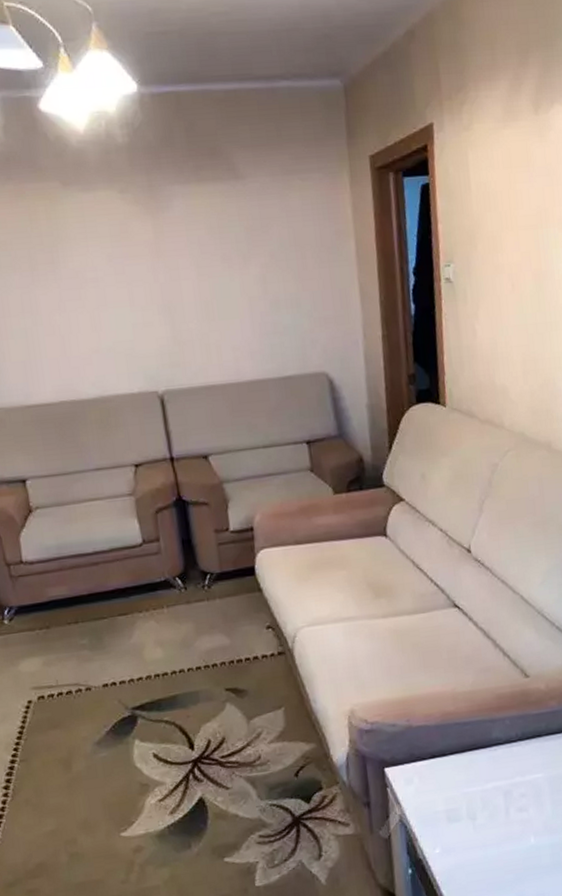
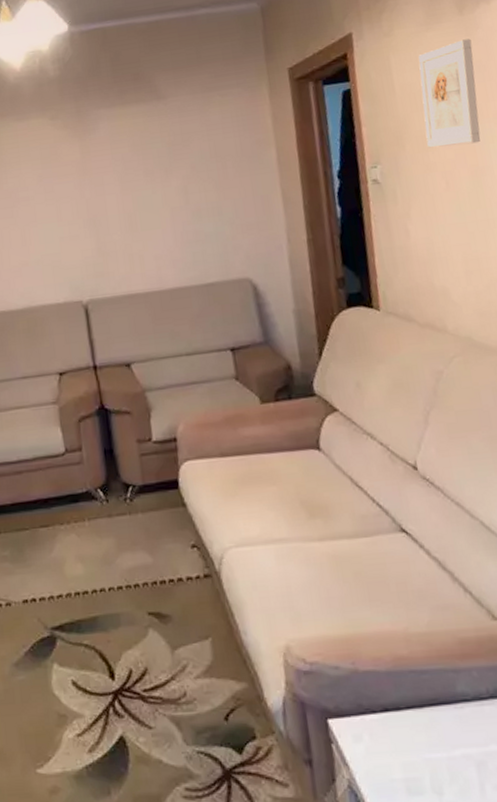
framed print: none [494,140,546,250] -> present [418,38,481,148]

